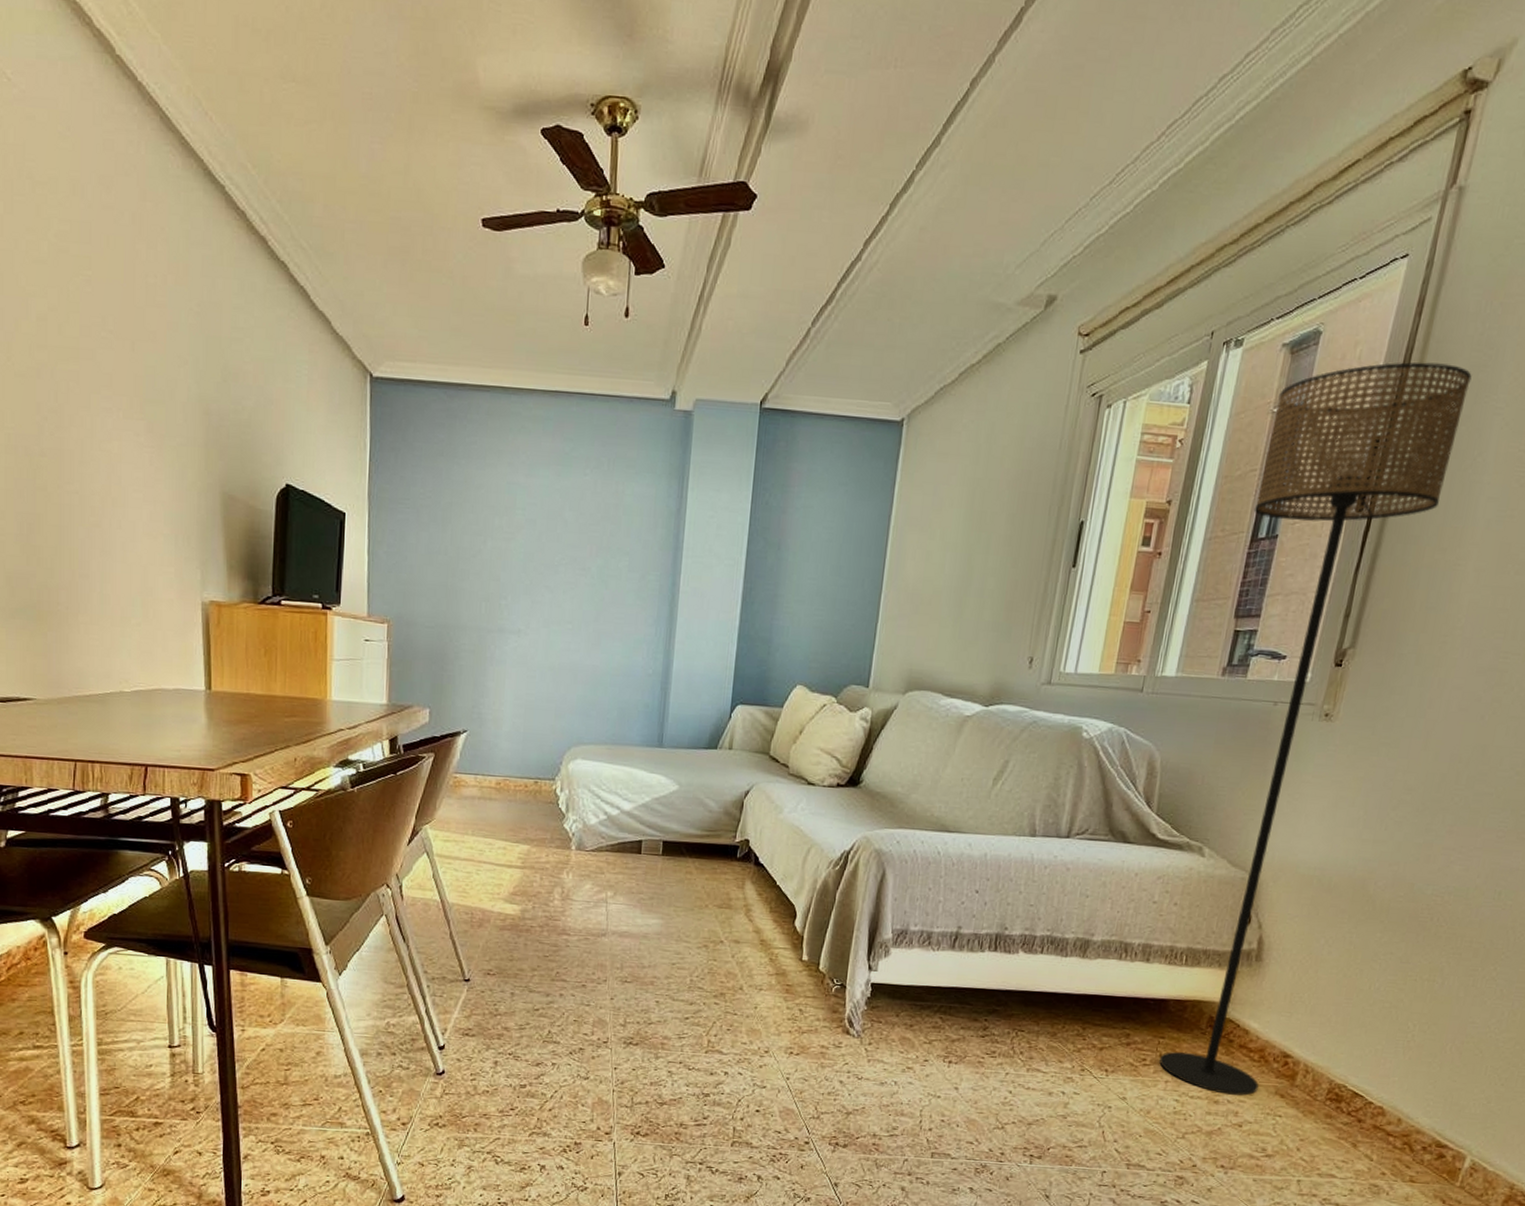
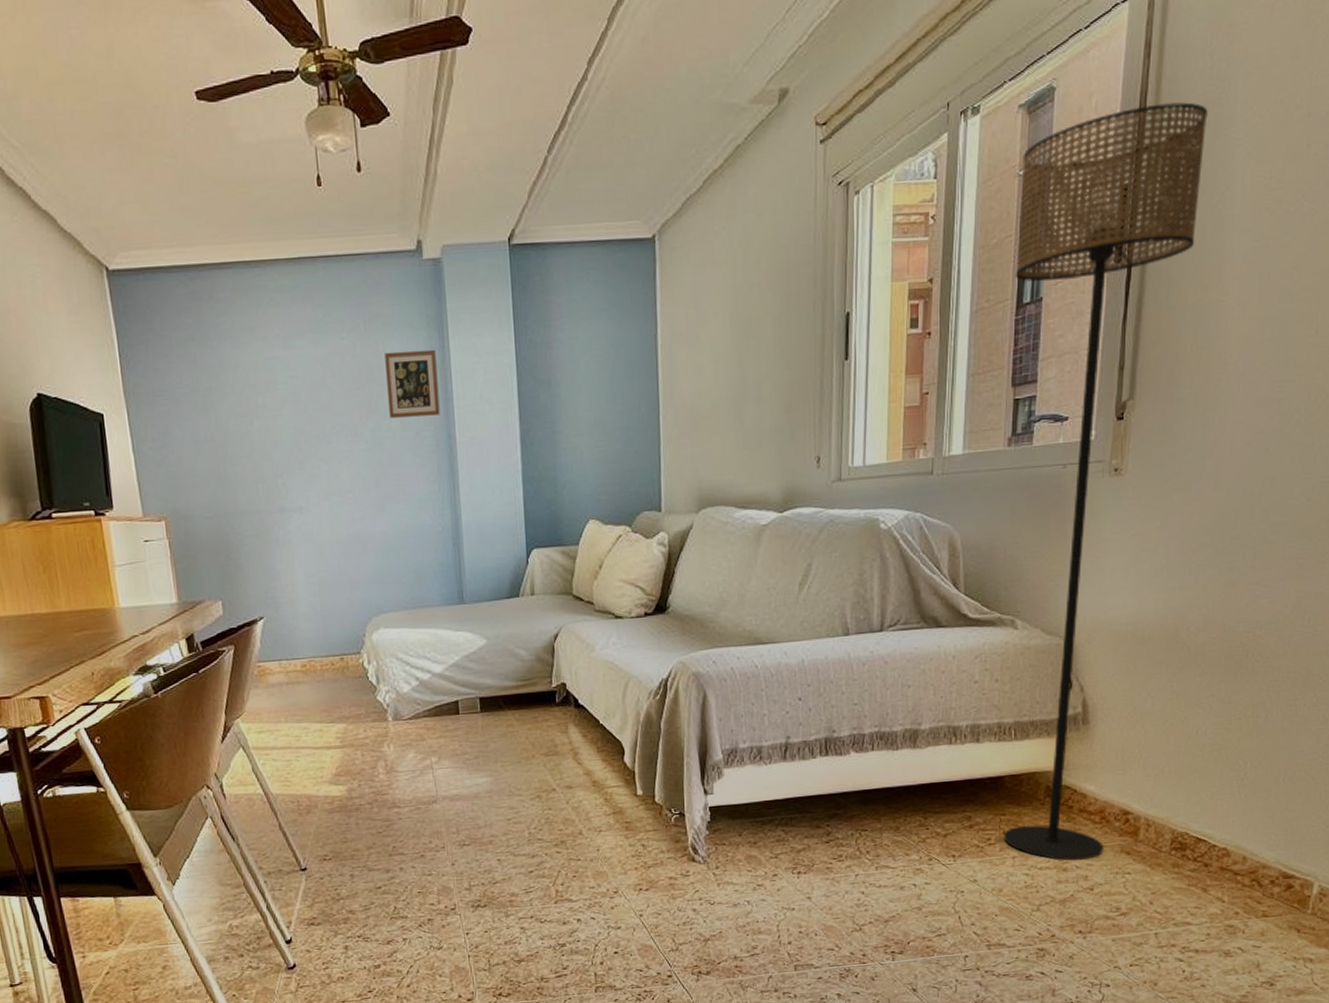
picture frame: none [619,494,673,562] -> present [385,349,440,418]

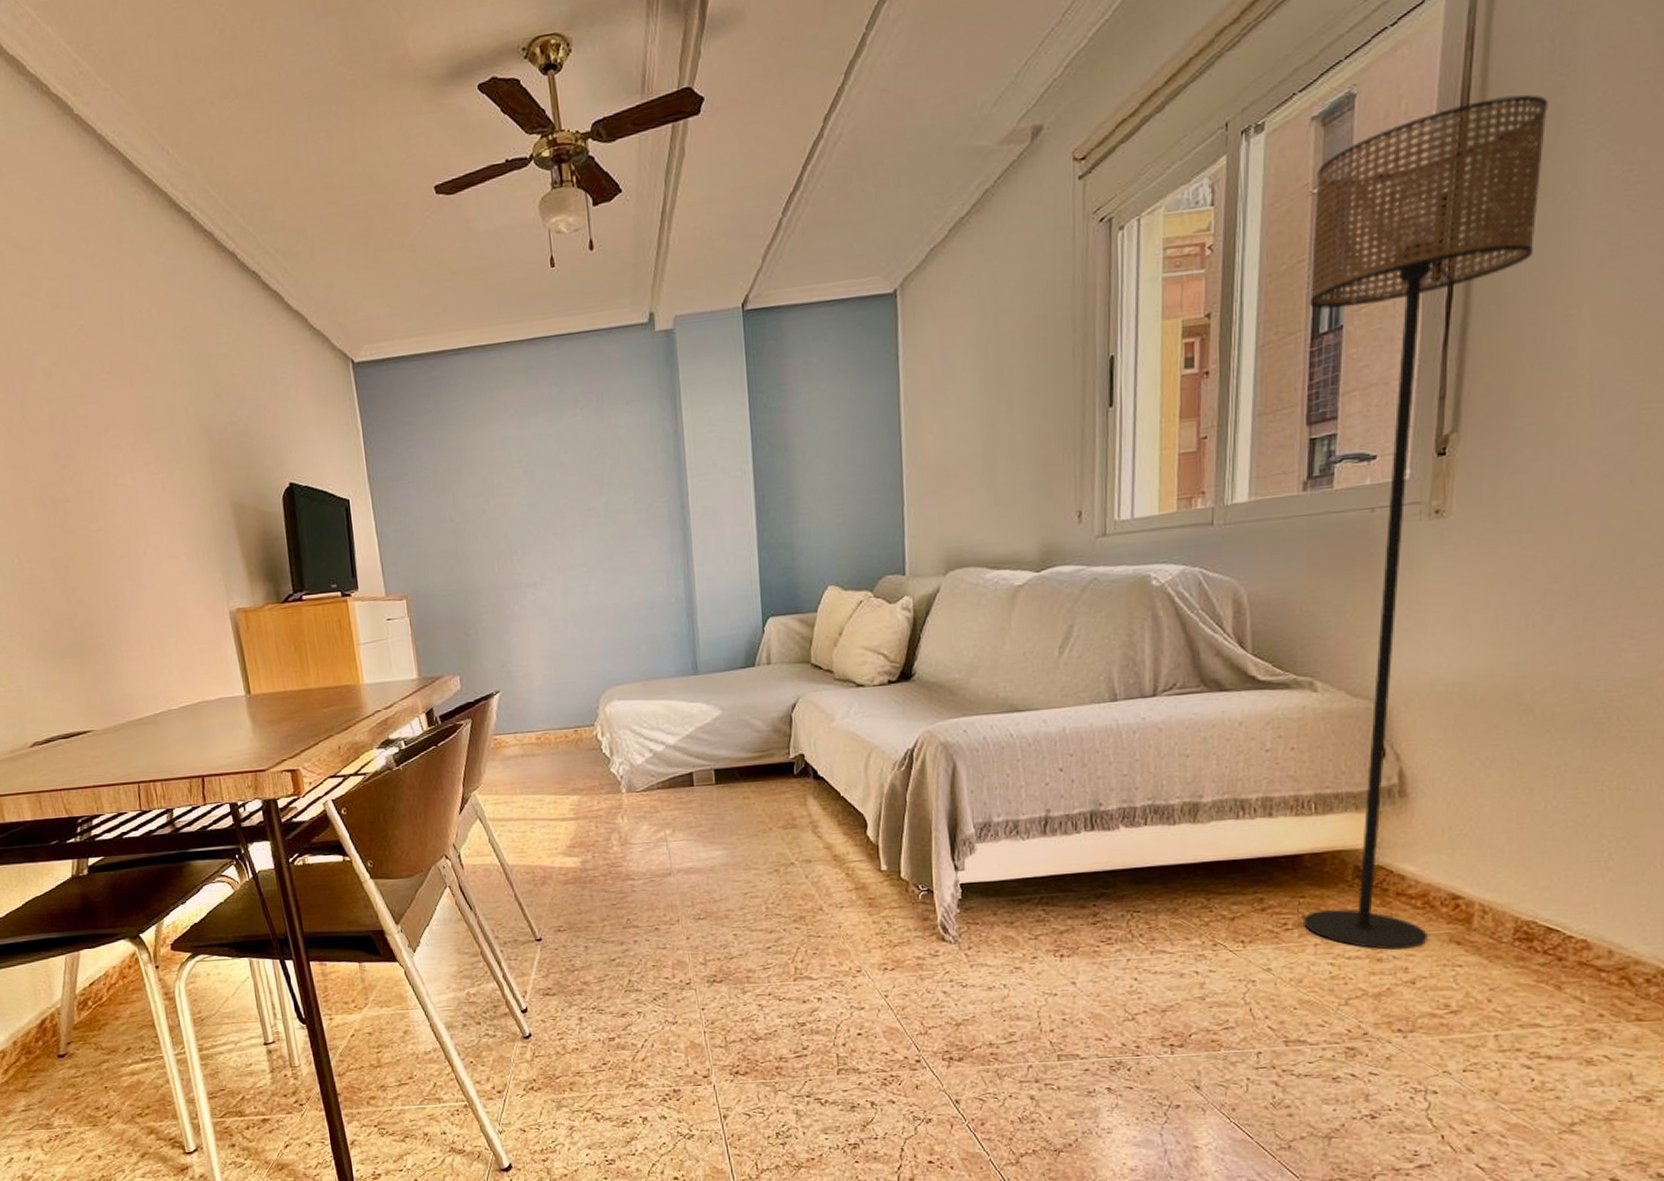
picture frame: present [385,349,440,418] -> none [617,420,673,491]

